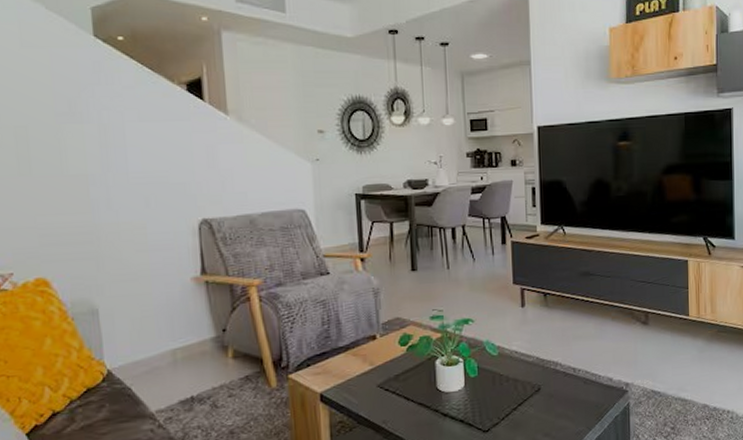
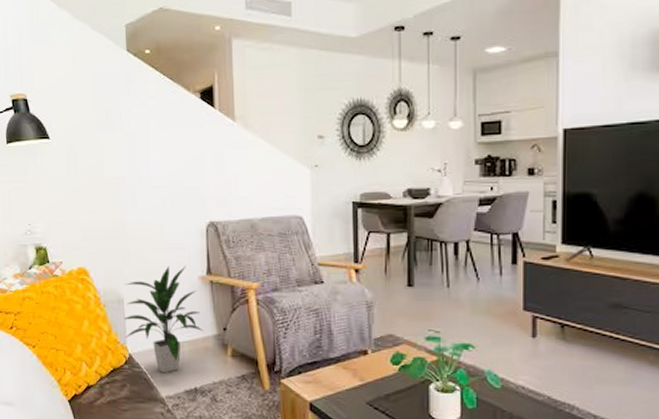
indoor plant: none [98,267,199,386] -> present [123,266,204,374]

